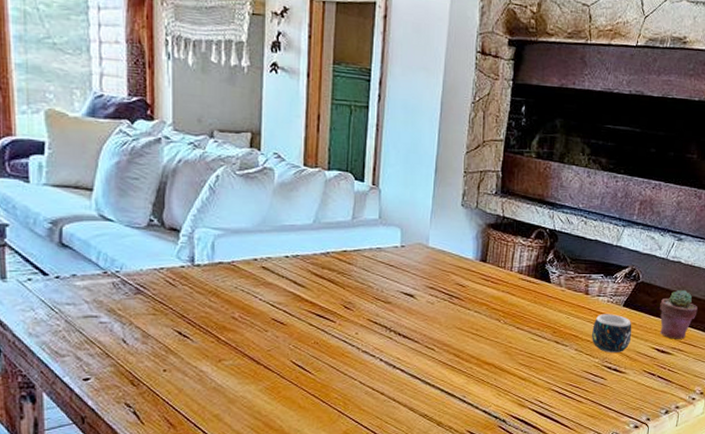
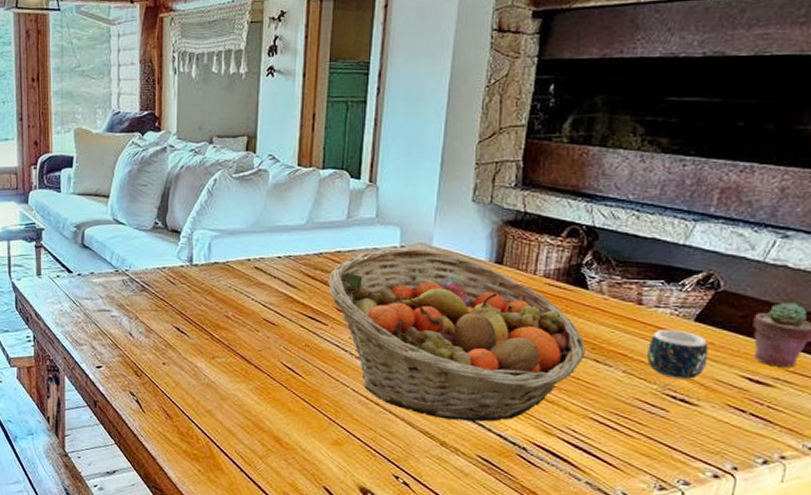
fruit basket: none [335,247,549,402] -> present [328,247,586,422]

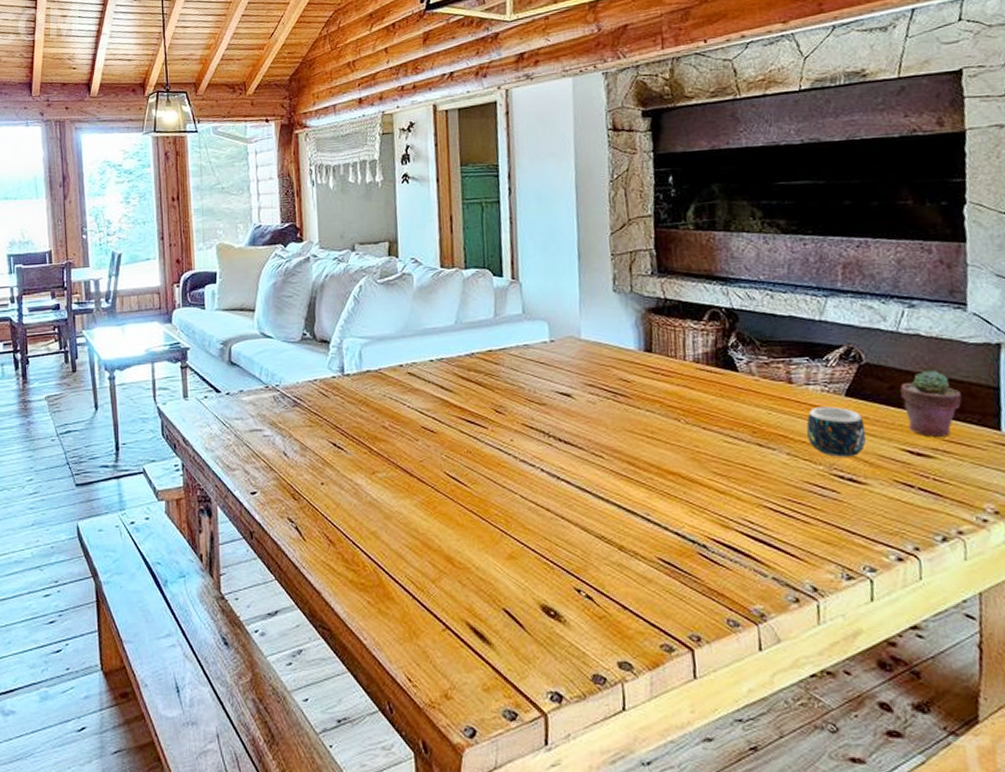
fruit basket: present [328,247,586,422] -> none [483,341,748,521]

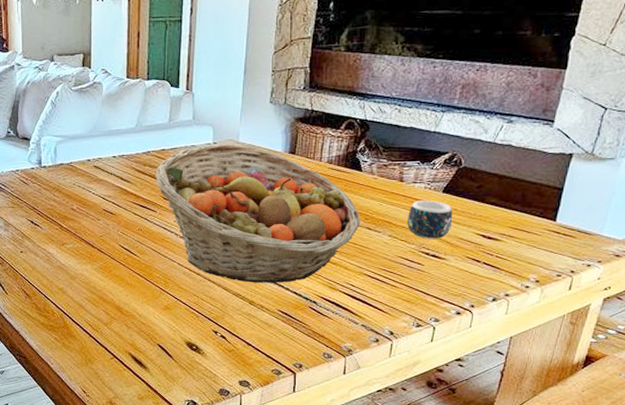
fruit basket: none [483,341,748,521] -> present [155,143,361,283]
potted succulent: present [900,370,962,437] -> none [485,173,532,225]

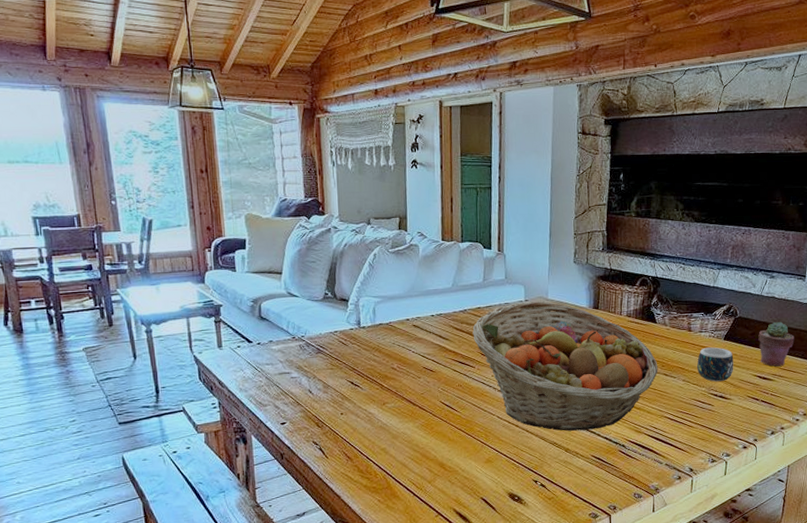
potted succulent: none [485,173,532,225] -> present [758,321,794,367]

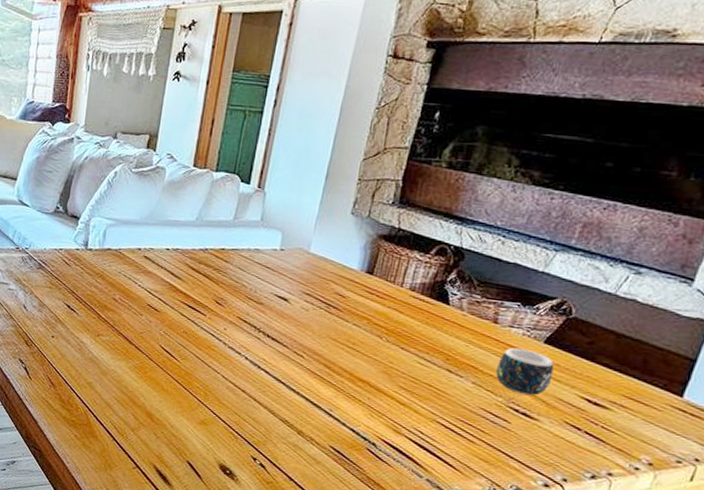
fruit basket: present [472,301,658,431] -> none [210,250,441,417]
potted succulent: present [758,321,794,367] -> none [594,333,657,394]

